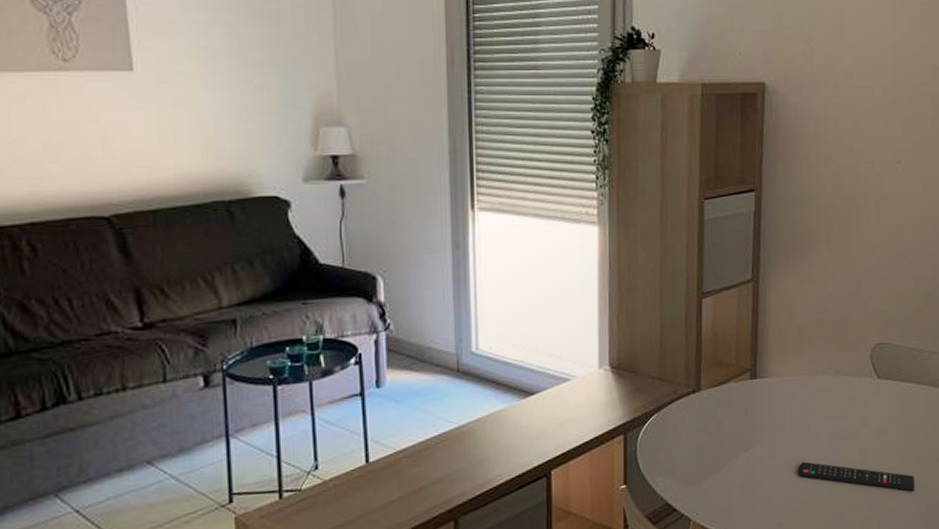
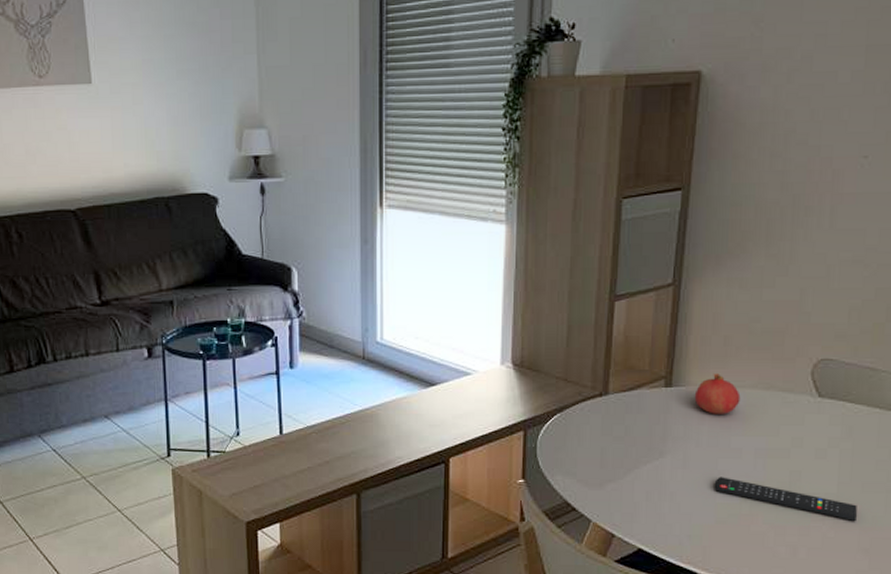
fruit: none [776,363,815,402] -> present [694,374,741,414]

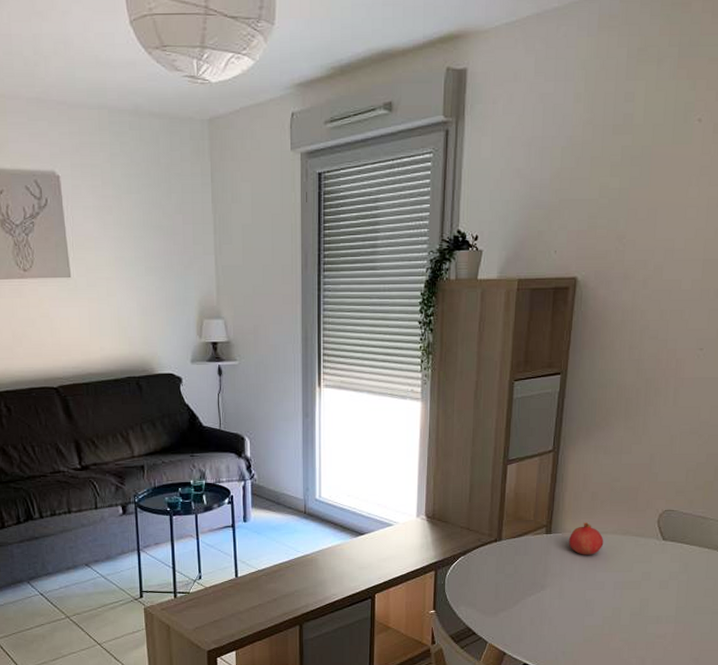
remote control: present [714,477,857,521] -> none [582,604,690,637]

